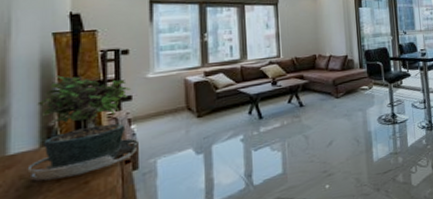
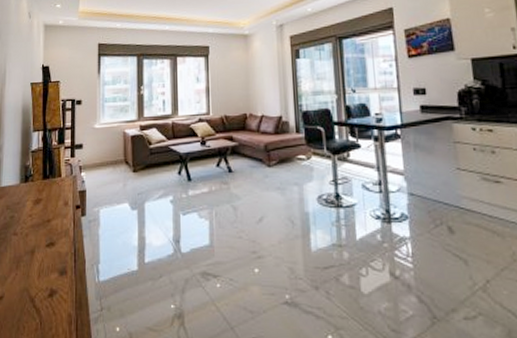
potted plant: present [27,75,138,182] -> none [11,121,86,214]

